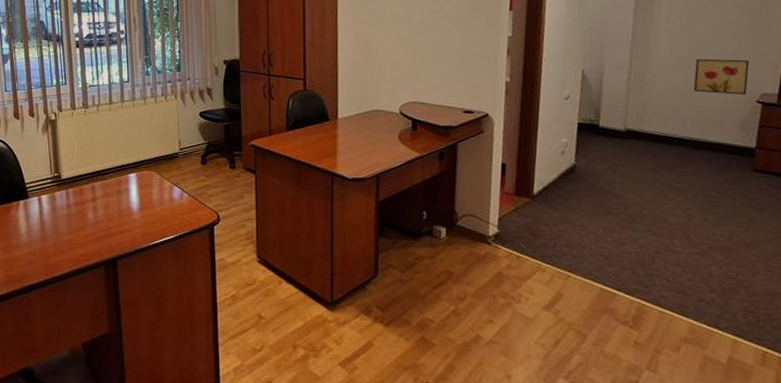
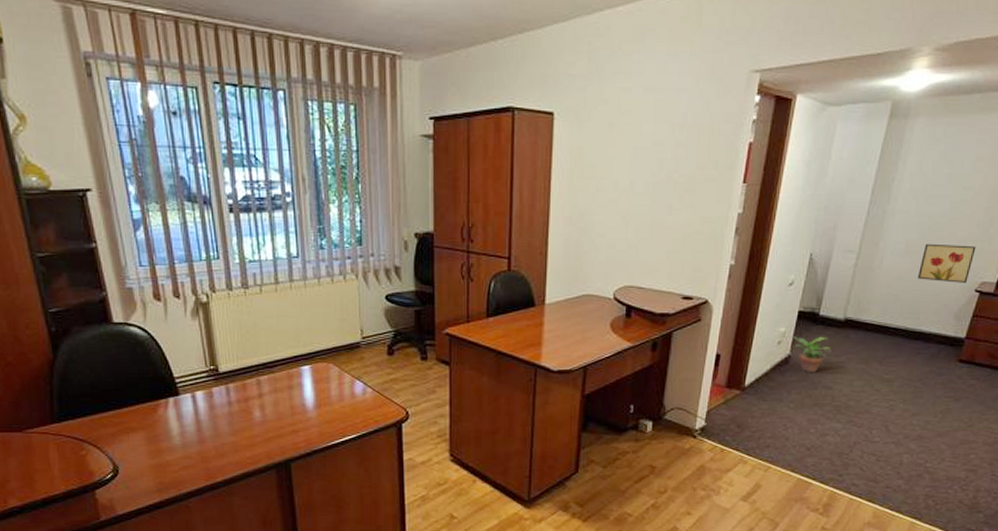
potted plant: none [574,146,617,181] -> present [791,336,832,372]

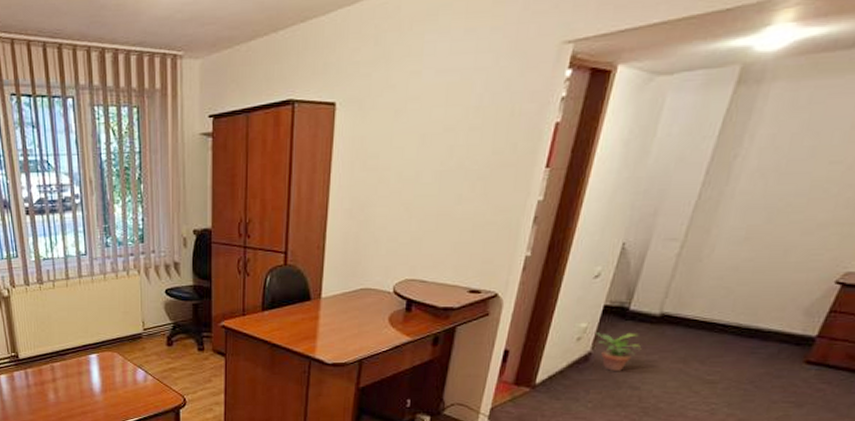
wall art: present [917,243,976,283] -> none [757,228,842,274]

